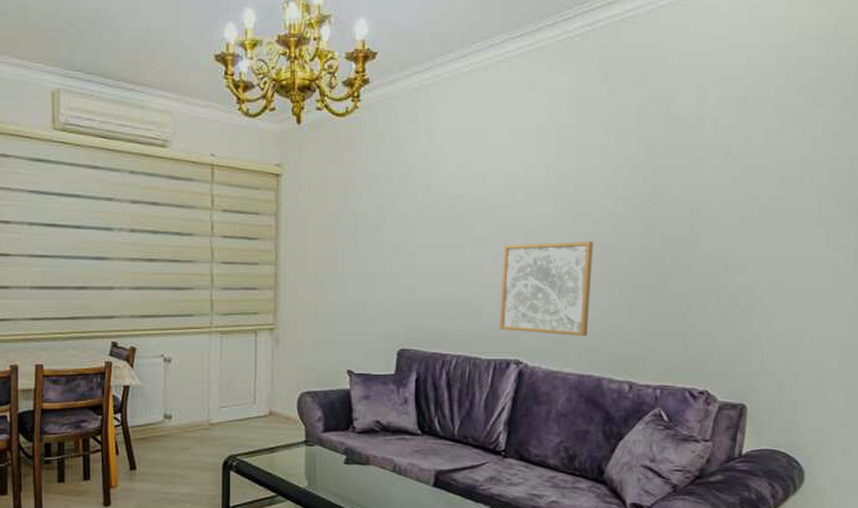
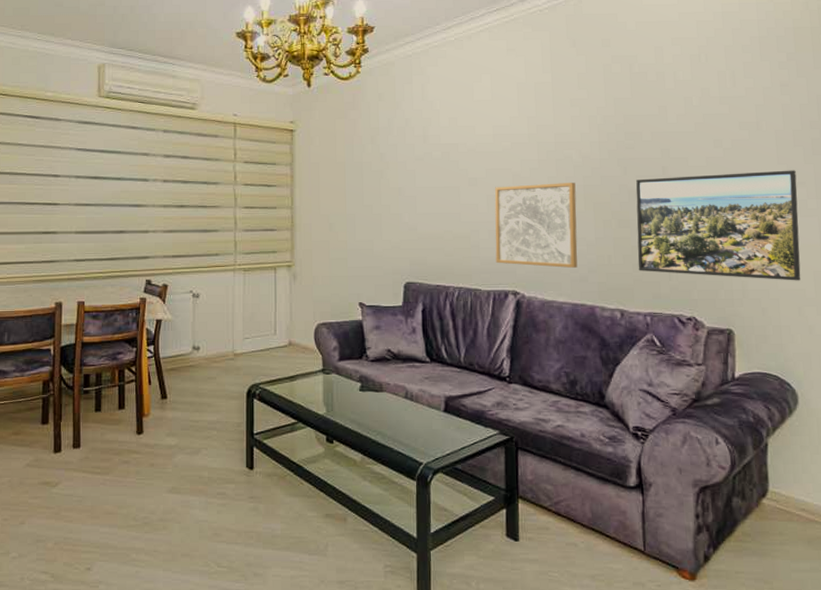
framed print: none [652,232,836,354] -> present [635,170,801,281]

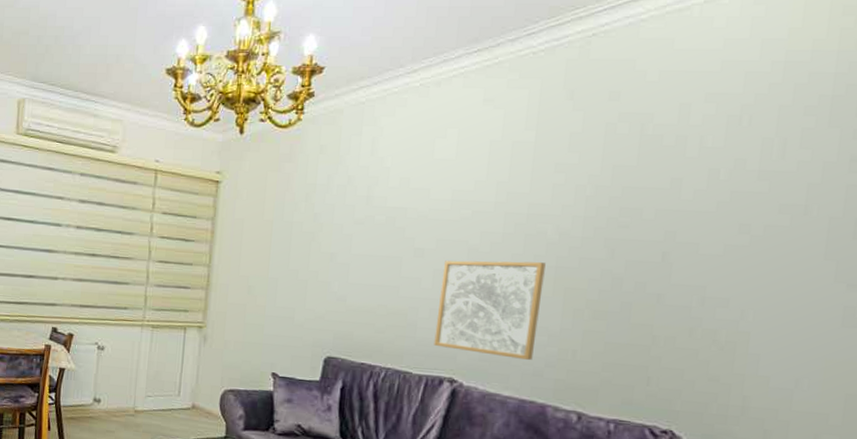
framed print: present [635,170,801,281] -> none [609,264,849,404]

